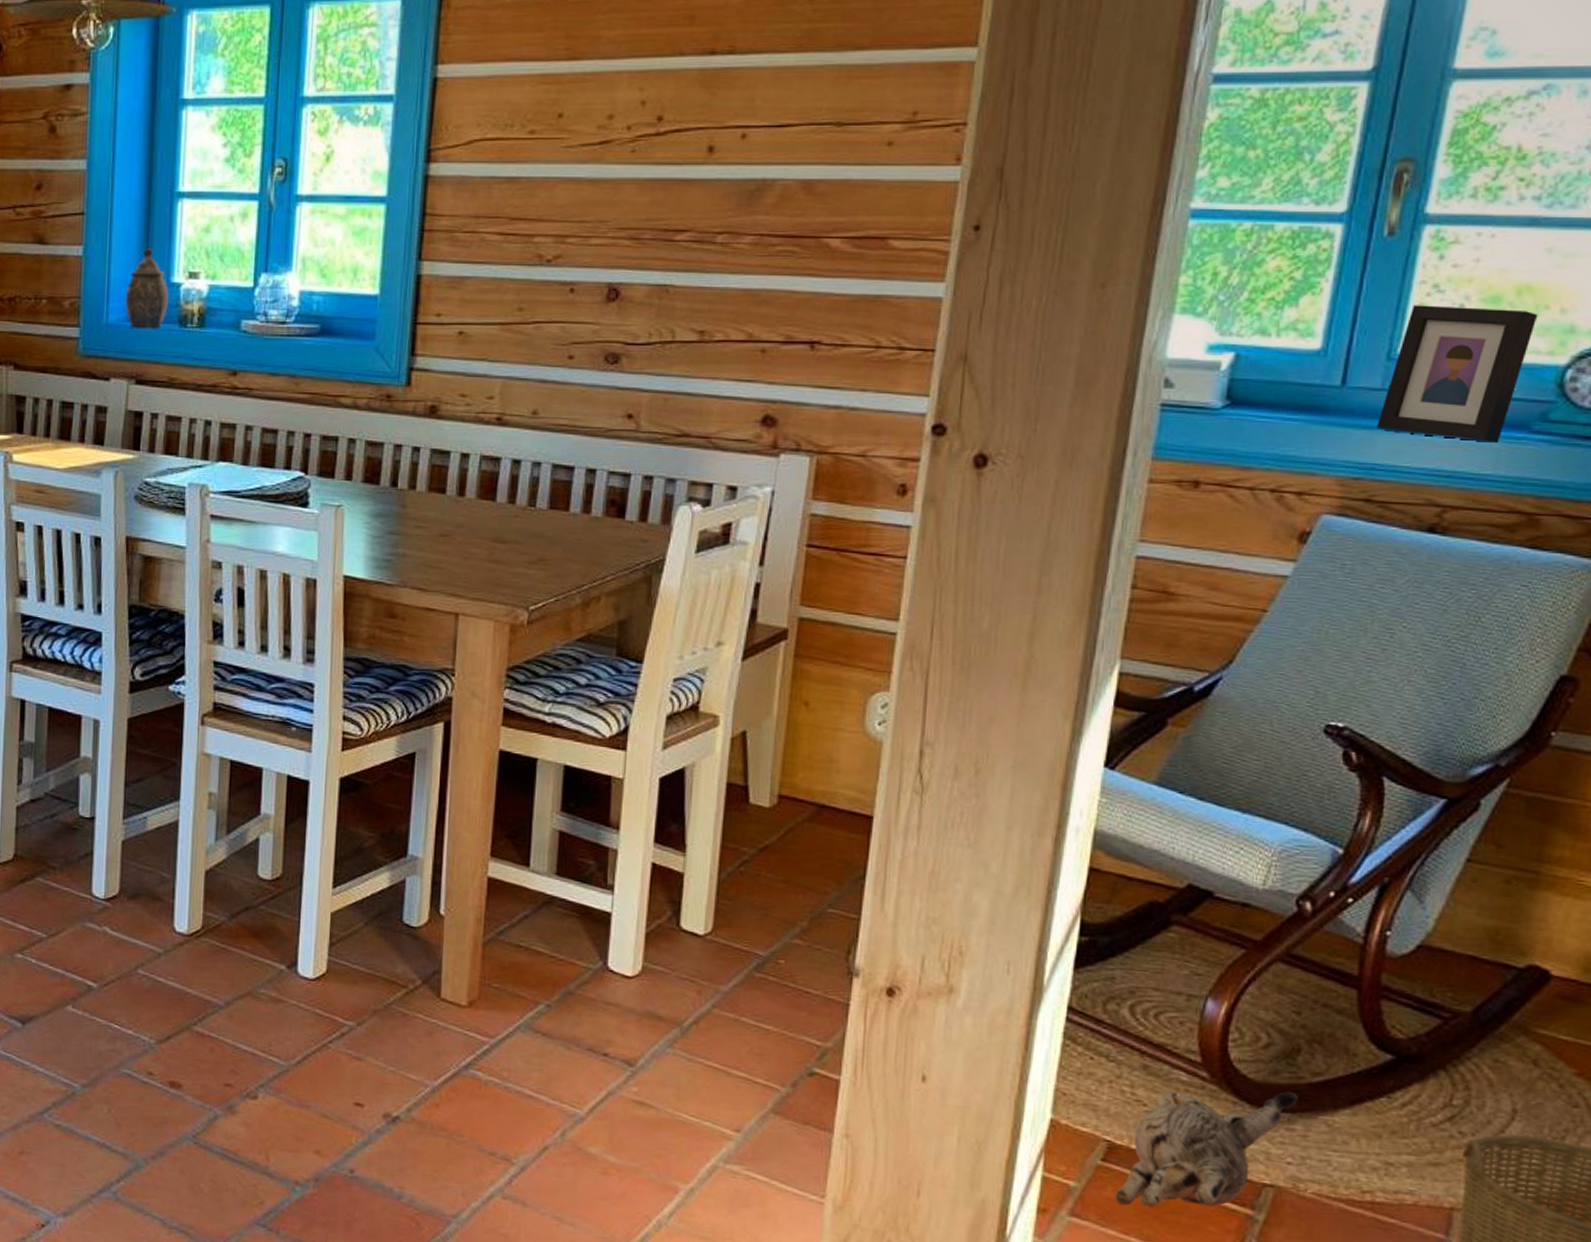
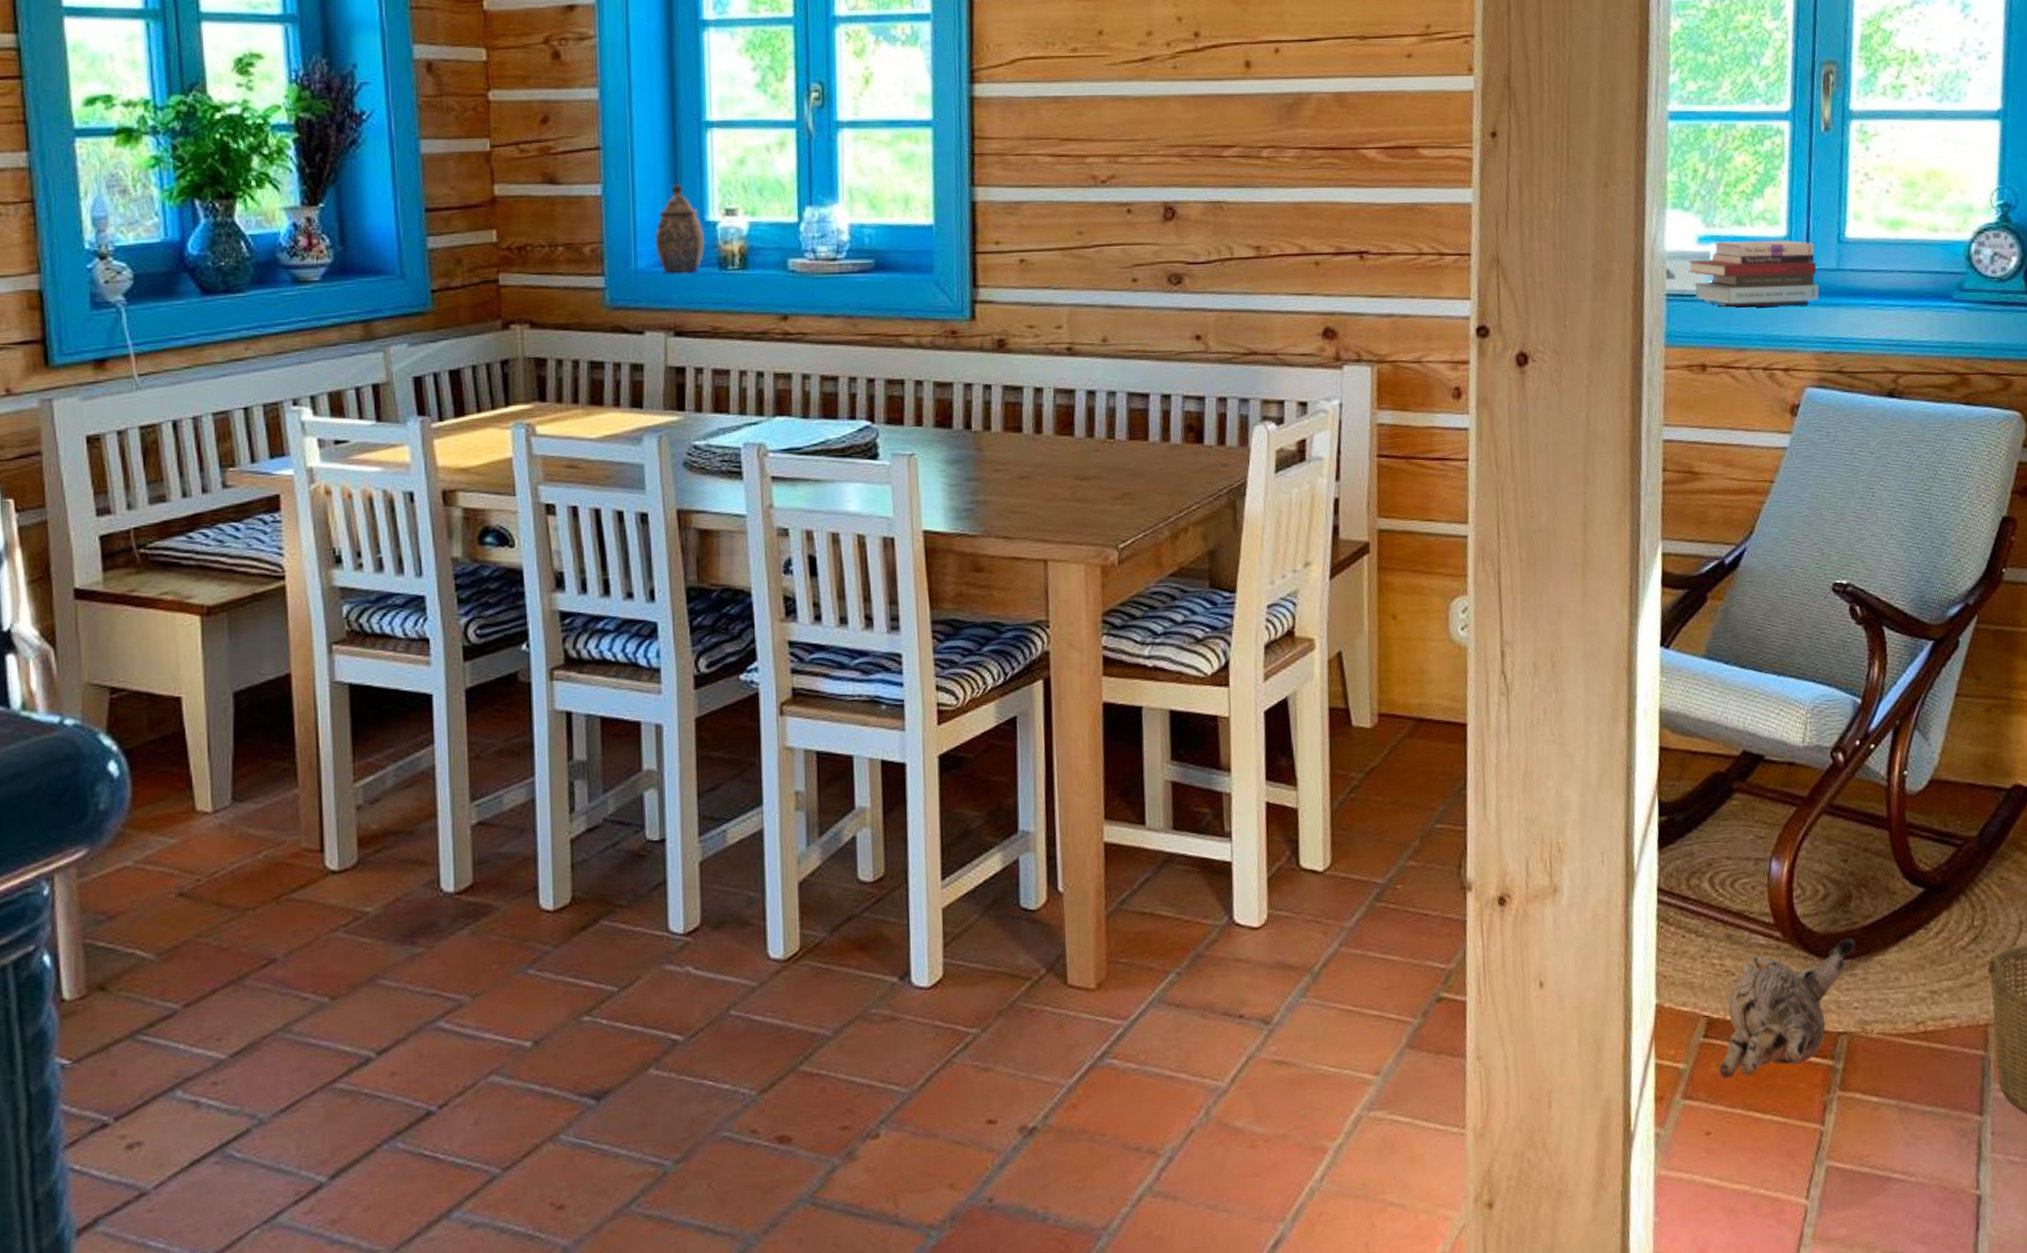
books: none [1191,351,1356,427] -> present [1688,240,1819,308]
picture frame: present [1377,305,1538,443] -> none [1838,192,1945,312]

